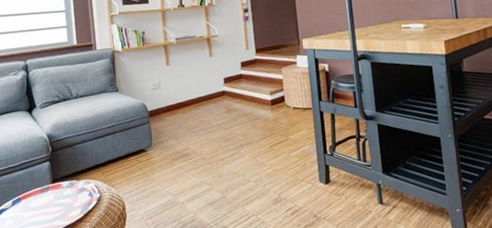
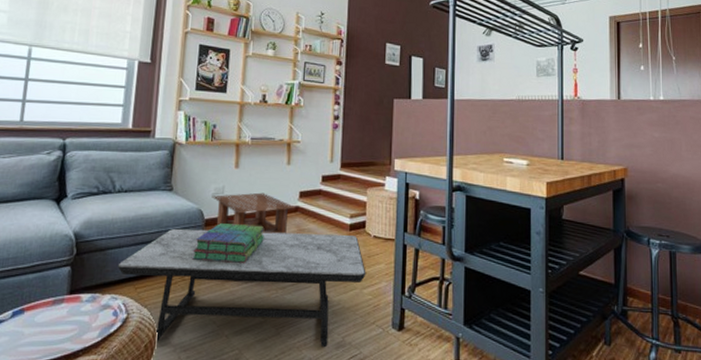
coffee table: none [85,109,291,213] -> present [117,228,366,348]
stack of books: none [143,110,200,145] -> present [192,223,264,263]
side table: none [151,83,222,117] -> present [212,192,296,234]

